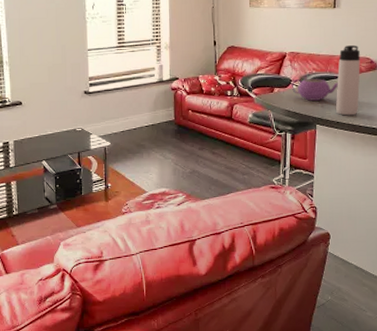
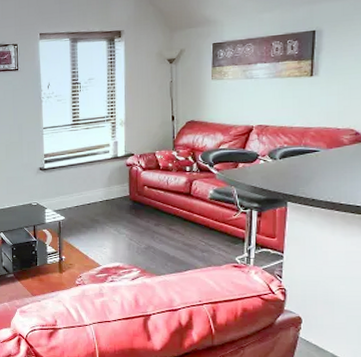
teapot: present [291,79,339,101] -> none [258,153,315,177]
thermos bottle: present [336,45,360,116] -> none [311,116,342,193]

